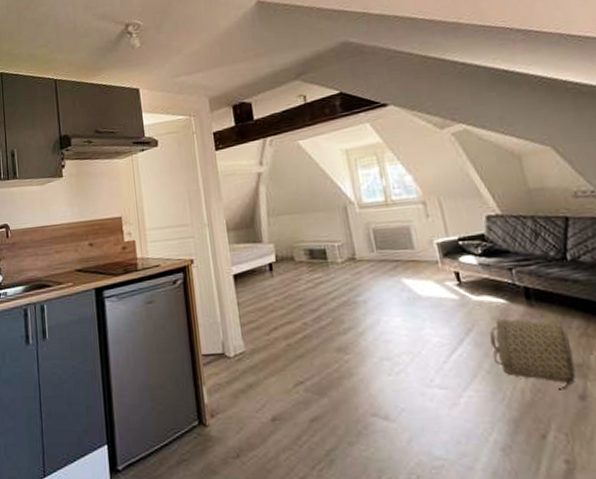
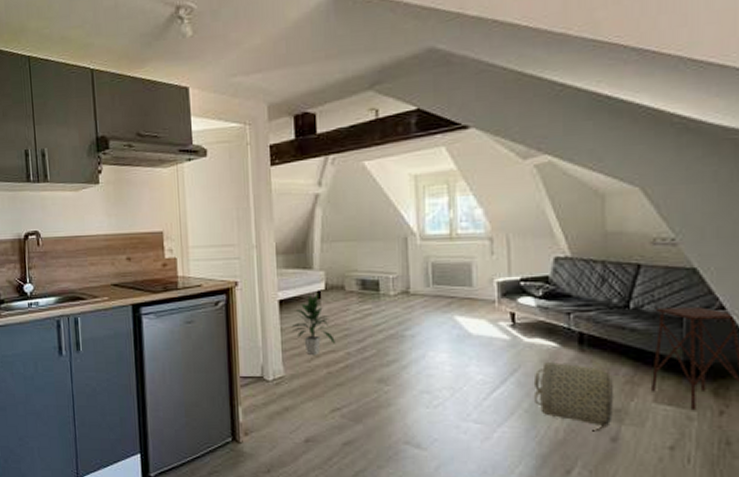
indoor plant: none [247,265,291,329] -> present [291,293,335,356]

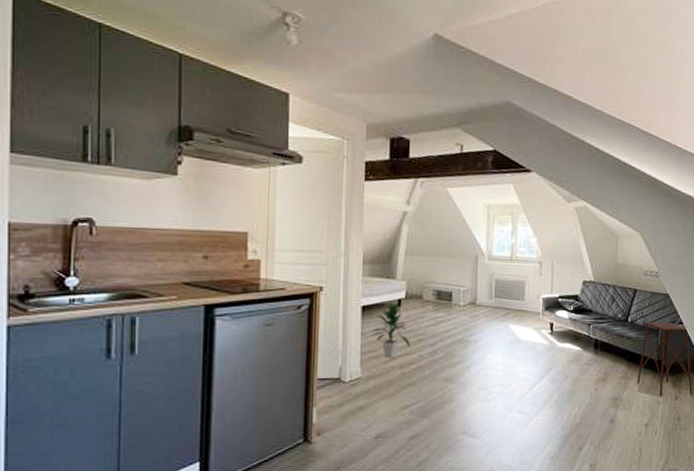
basket: present [533,358,614,430] -> none [561,359,615,414]

